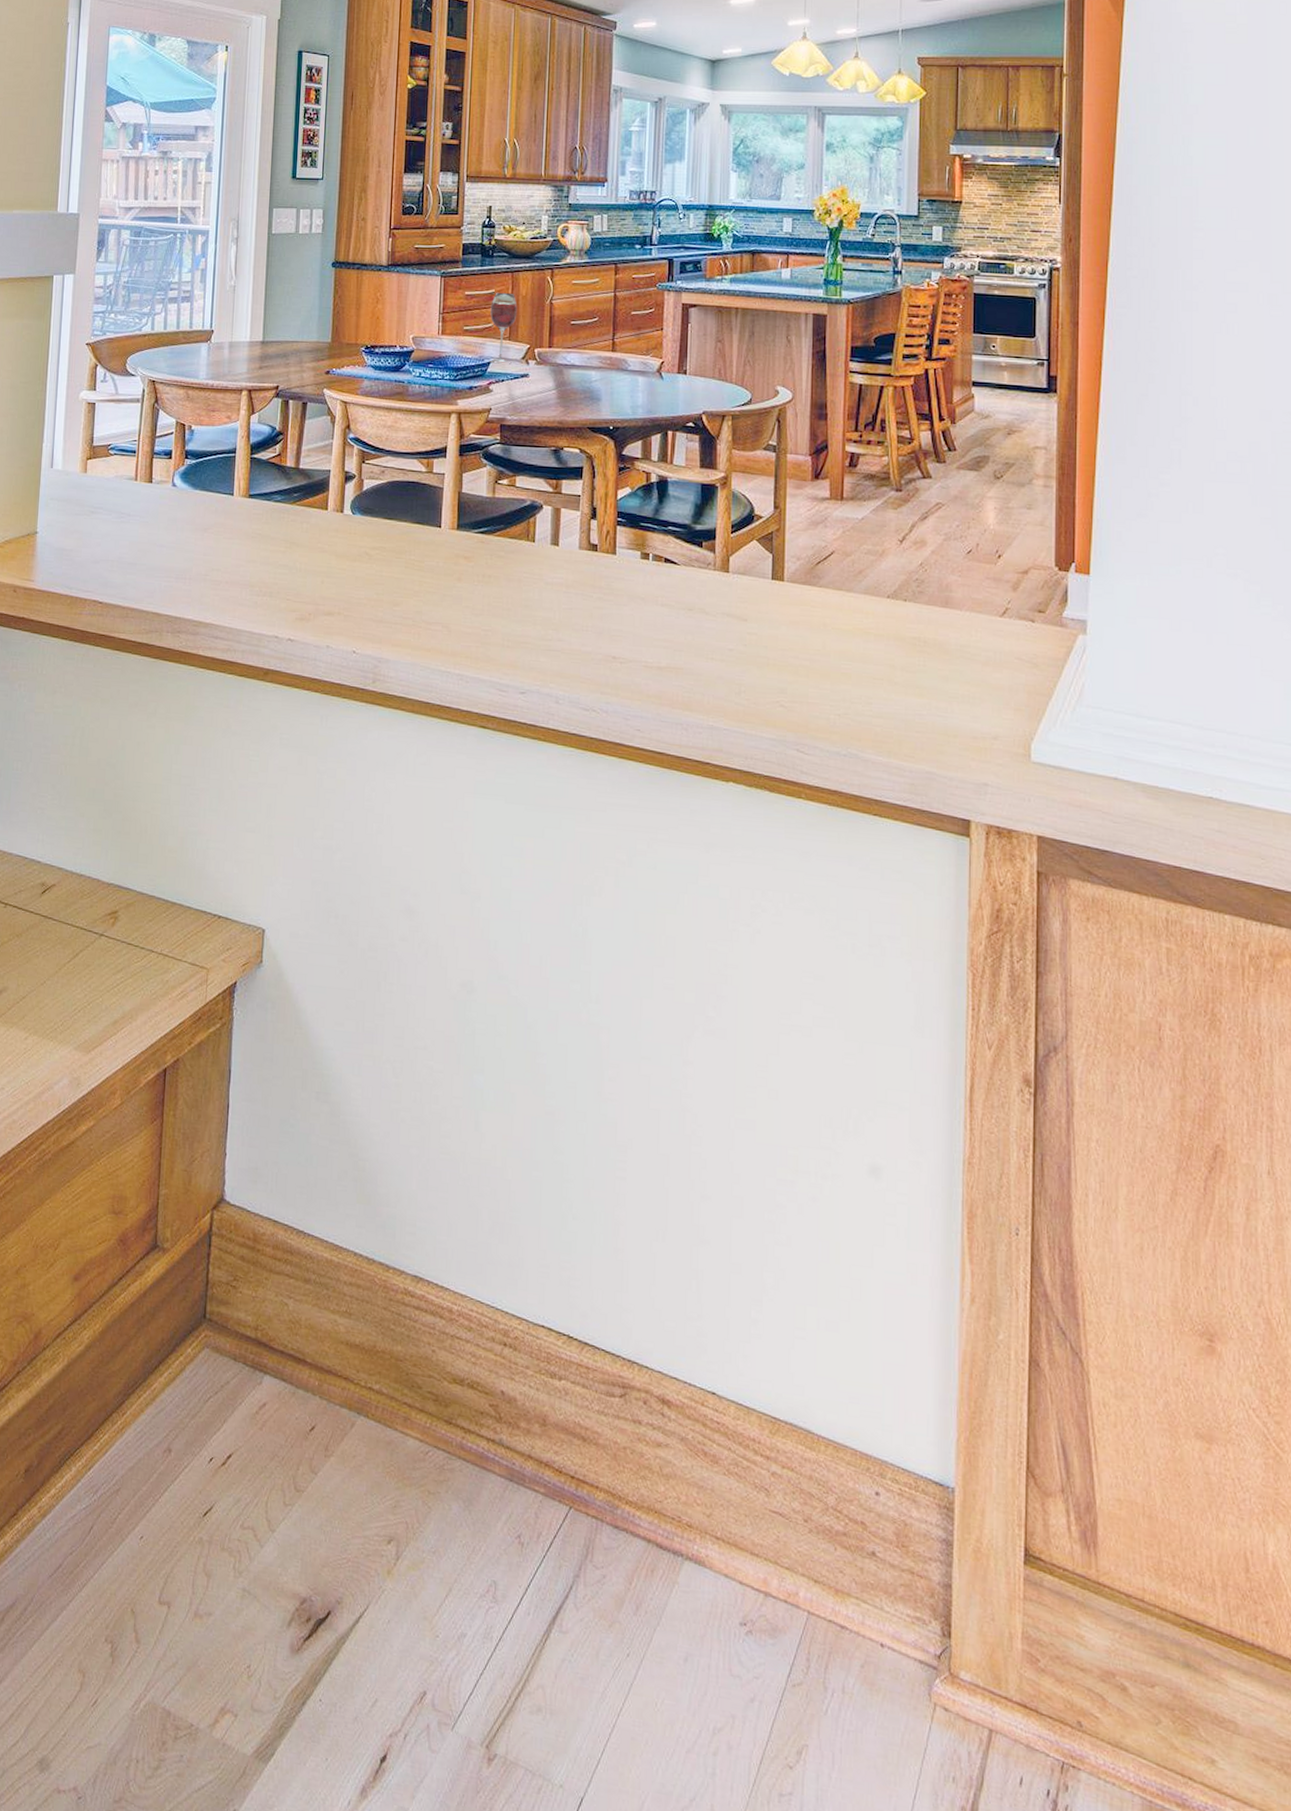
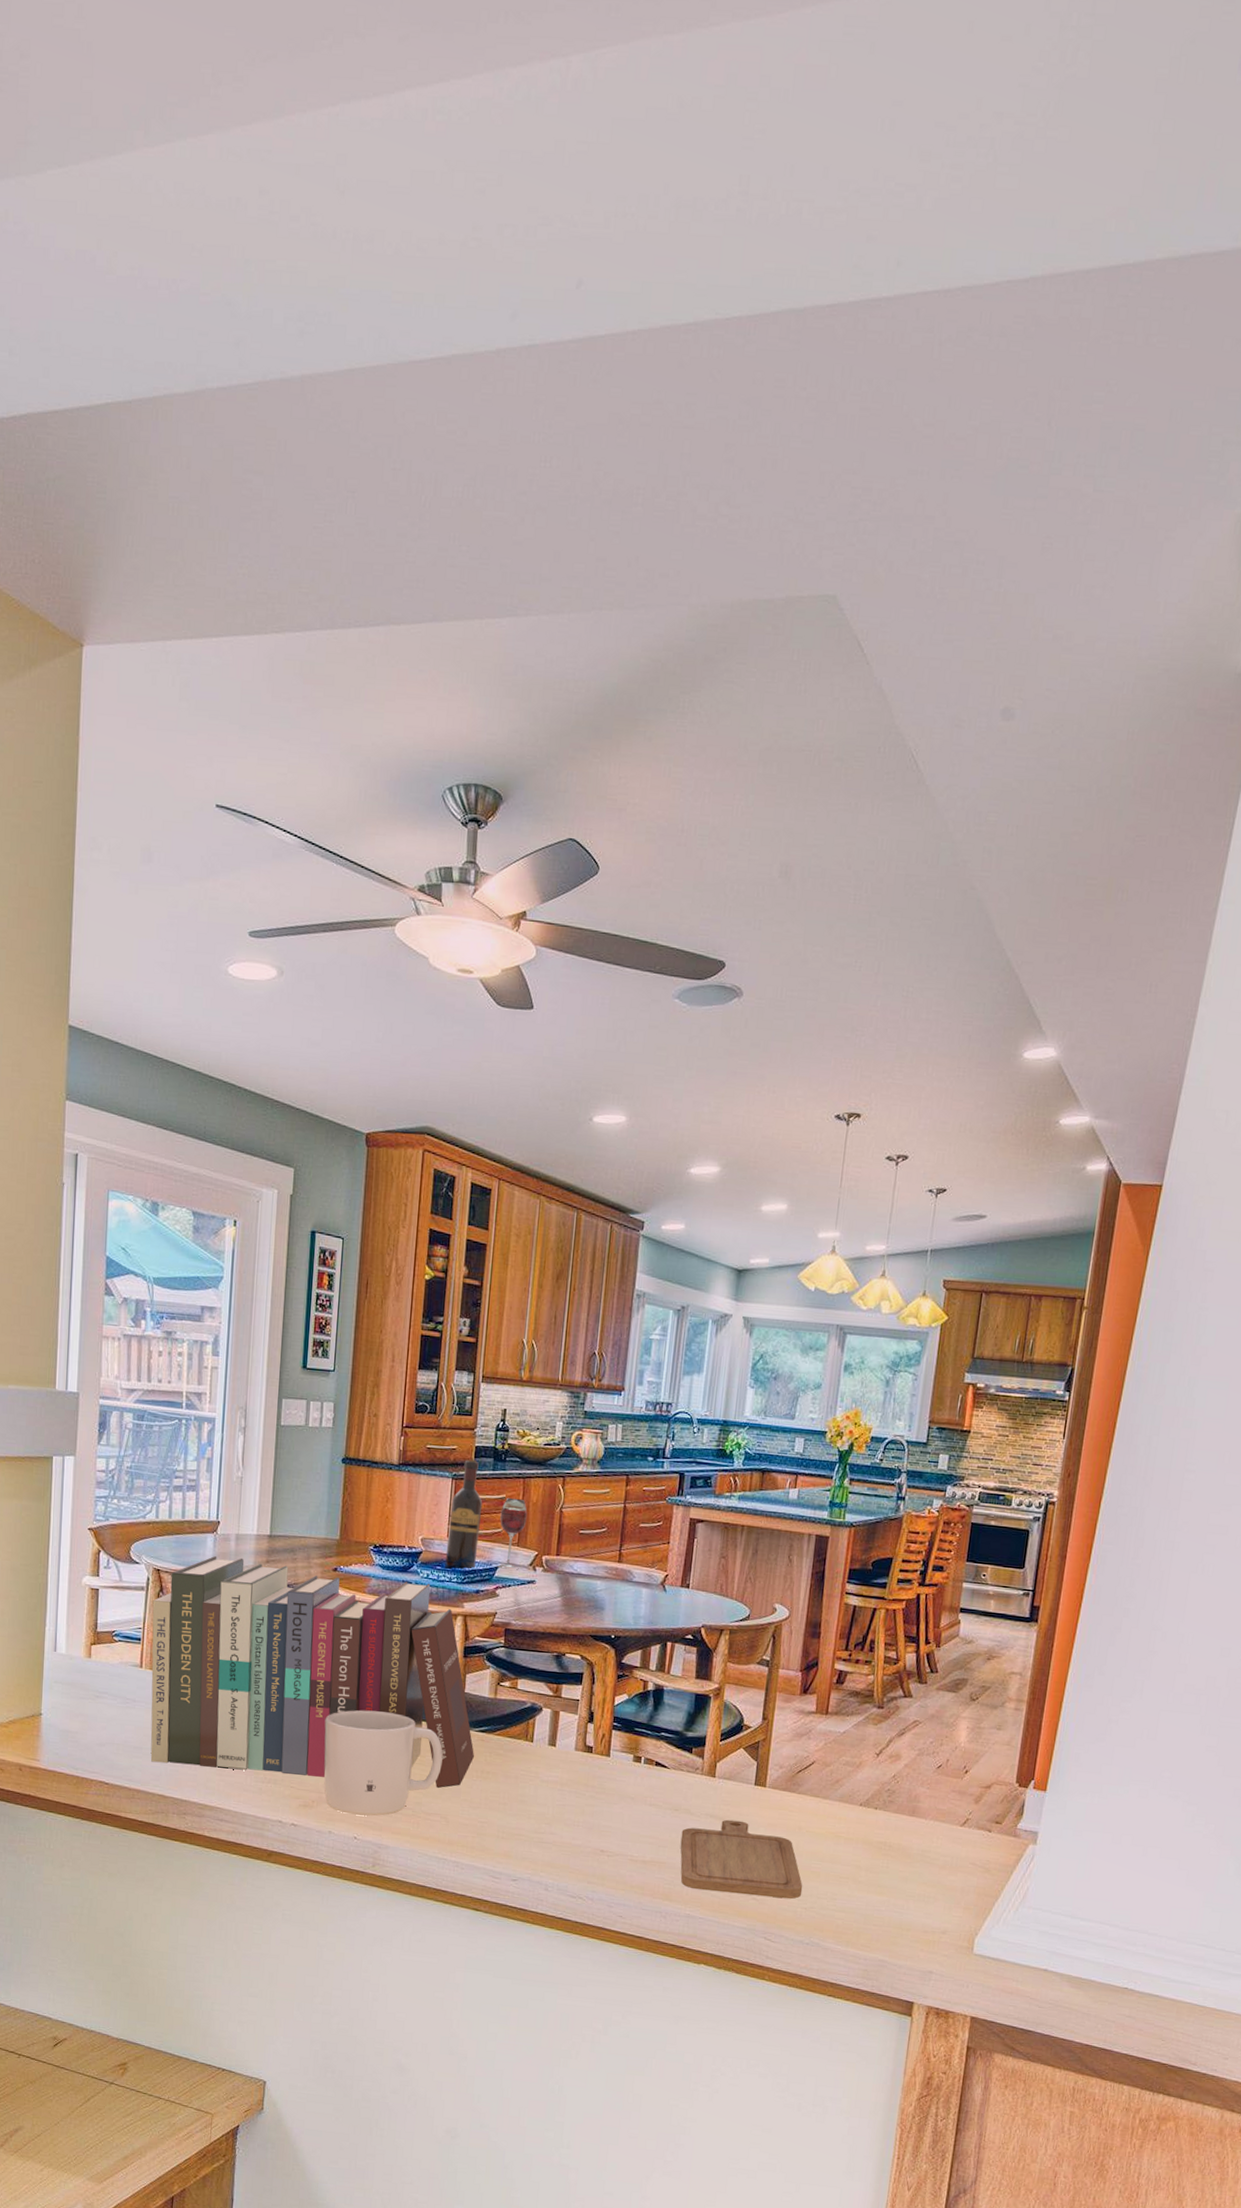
books: none [144,365,475,596] -> present [150,1556,475,1789]
mug: none [319,515,442,628] -> present [323,1709,443,1817]
wine bottle: none [437,257,472,366] -> present [445,1460,483,1569]
chopping board: none [697,618,834,705] -> present [680,1819,803,1900]

